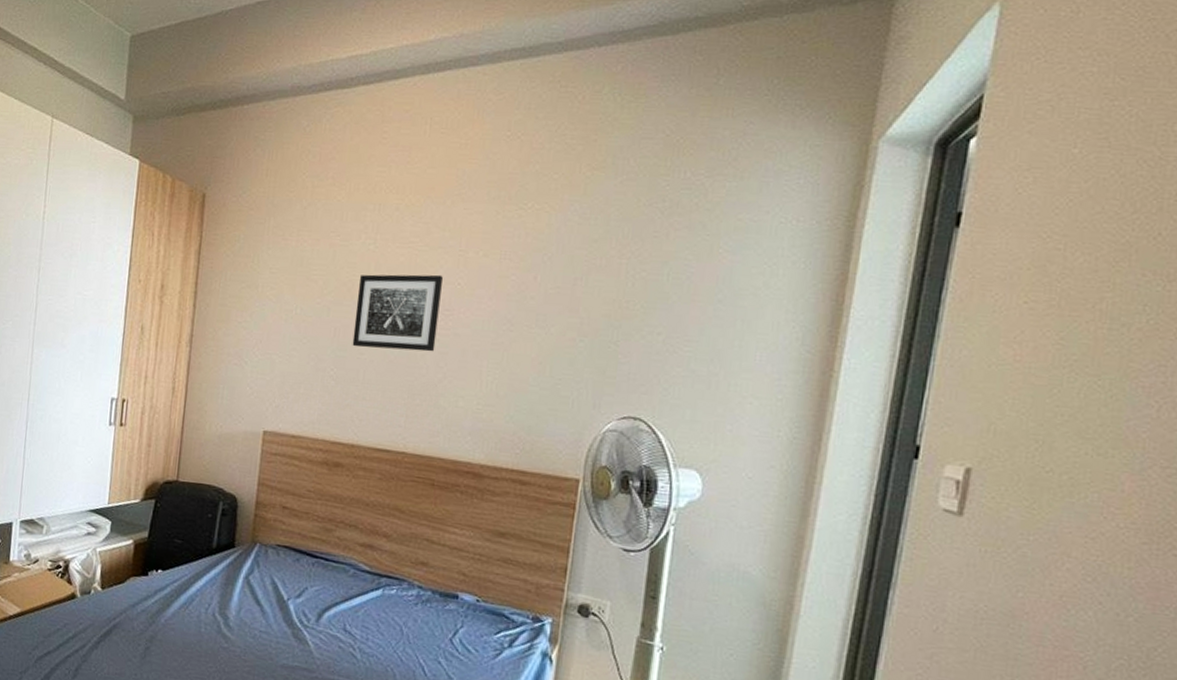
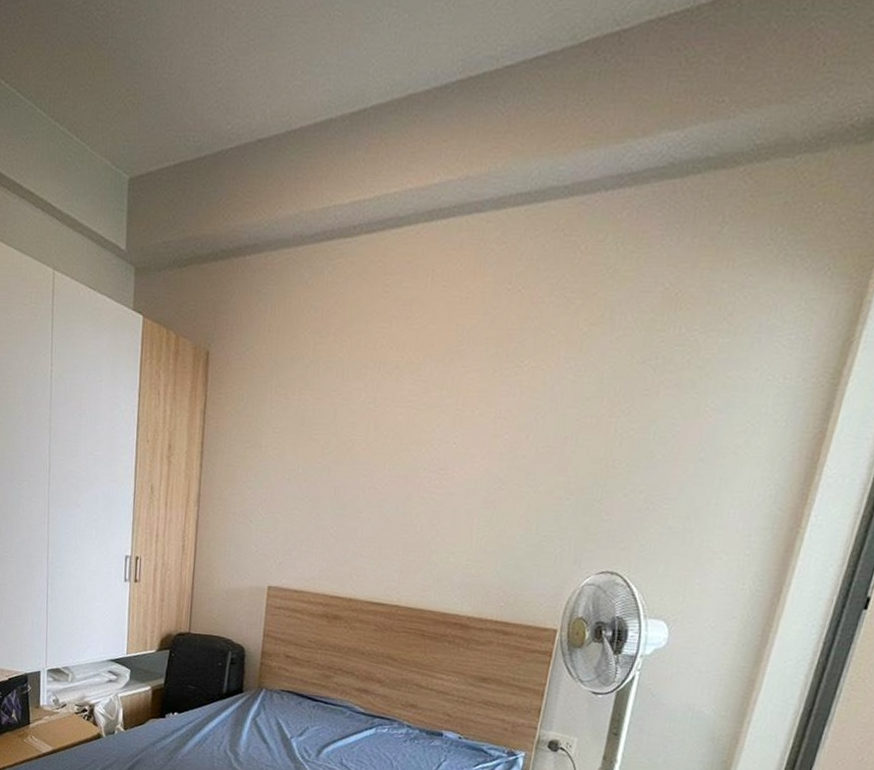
wall art: present [352,274,444,352] -> none [351,433,440,511]

